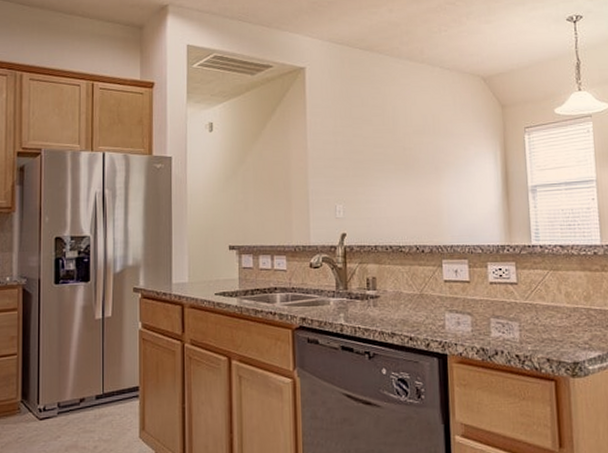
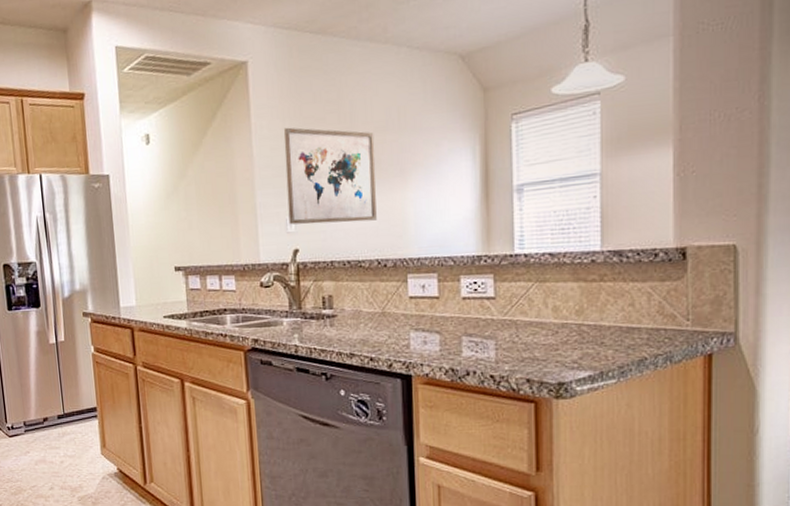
wall art: none [335,125,415,211] -> present [283,127,377,225]

